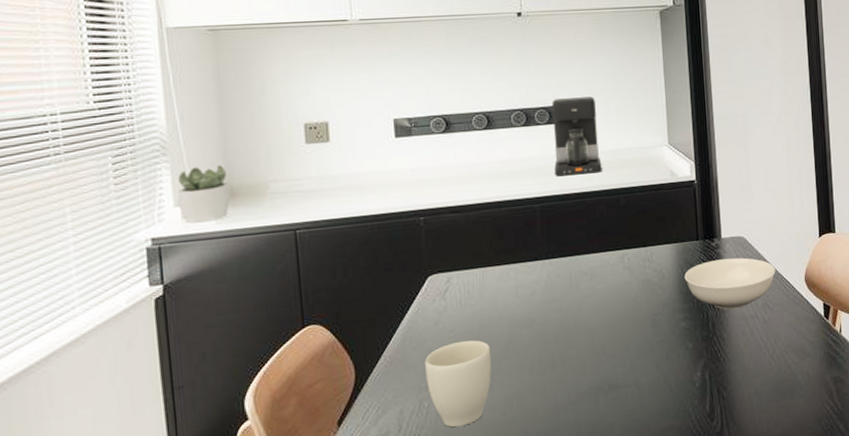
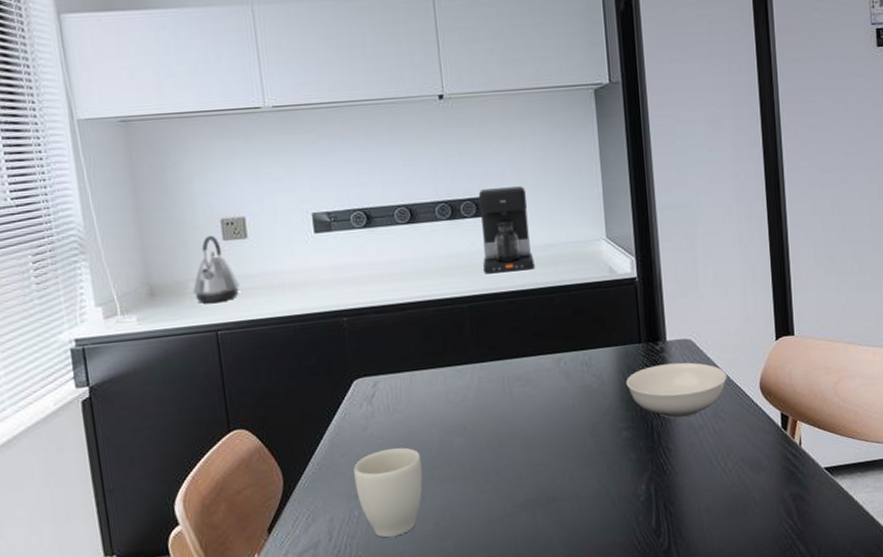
succulent plant: present [177,165,231,223] -> none [97,263,151,324]
kettle: none [273,138,320,204] -> present [192,235,240,304]

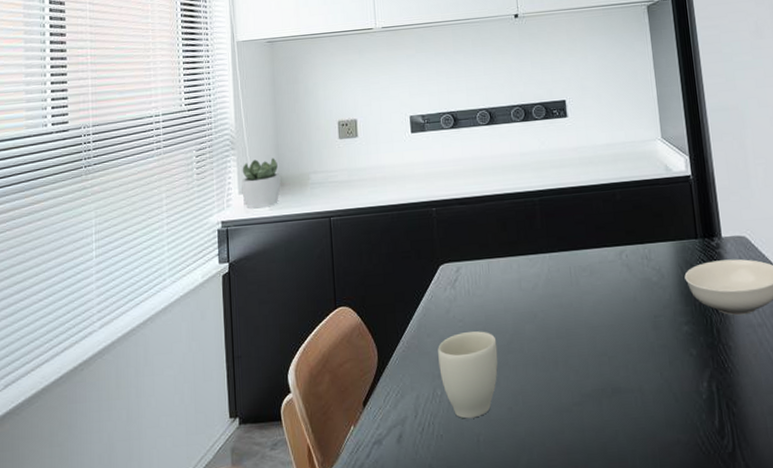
succulent plant: none [97,263,151,324] -> present [241,158,281,209]
kettle: present [192,235,240,304] -> none [313,134,350,193]
coffee maker: present [478,186,535,274] -> none [547,91,597,171]

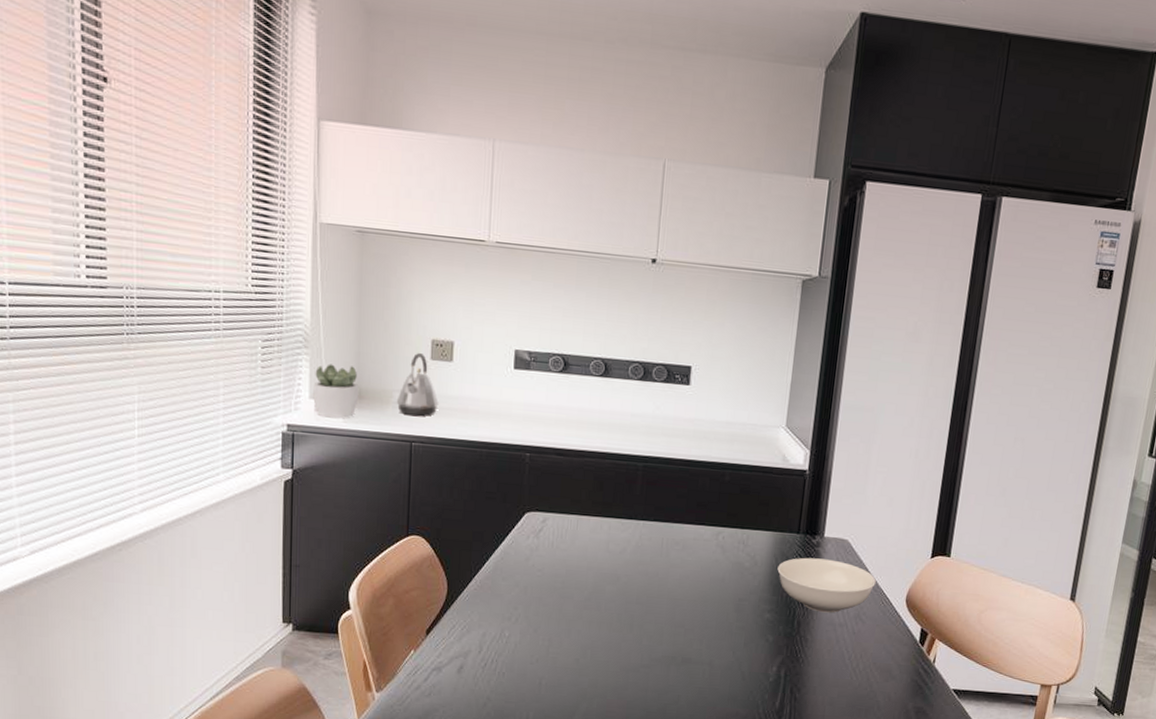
kettle: none [313,134,350,193] -> present [396,352,439,417]
mug: present [438,331,498,419] -> none [510,581,574,663]

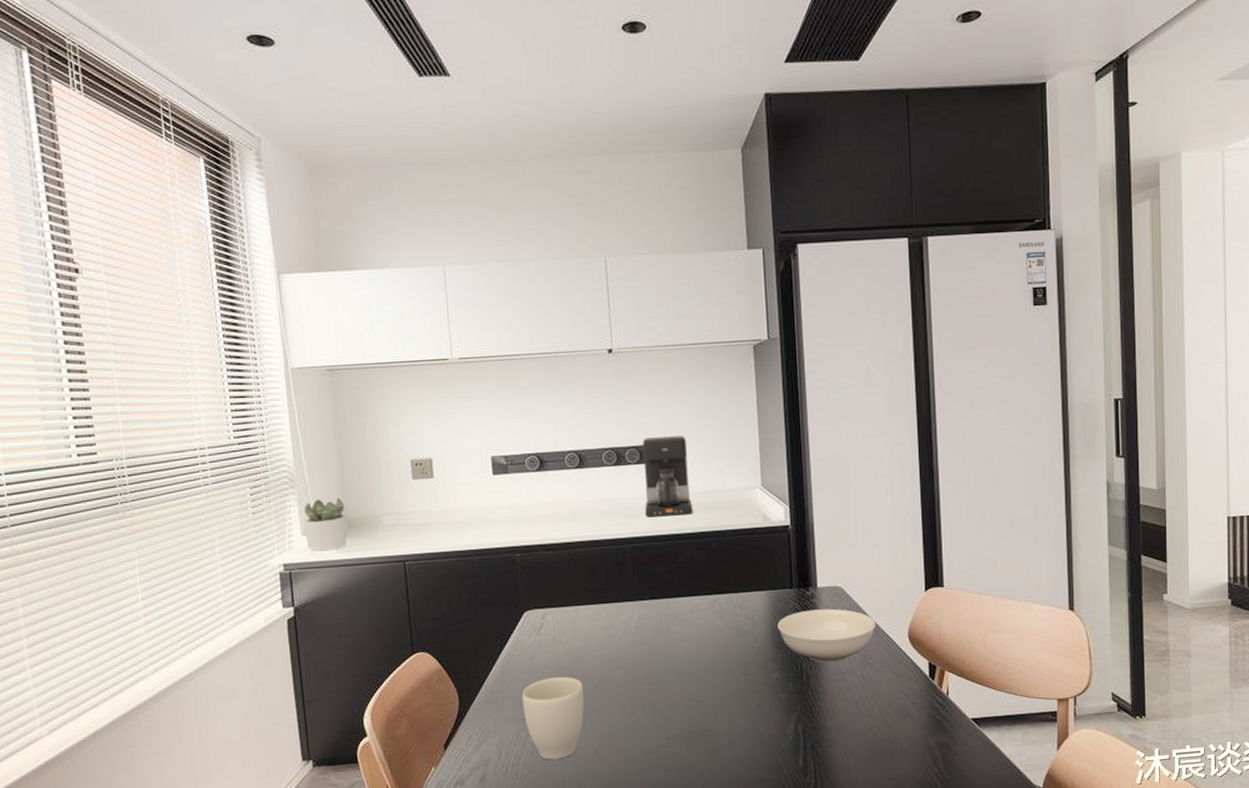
kettle: present [396,352,439,417] -> none [385,474,426,537]
mug: none [510,581,574,663] -> present [522,676,585,760]
coffee maker: none [663,357,718,443] -> present [642,436,693,518]

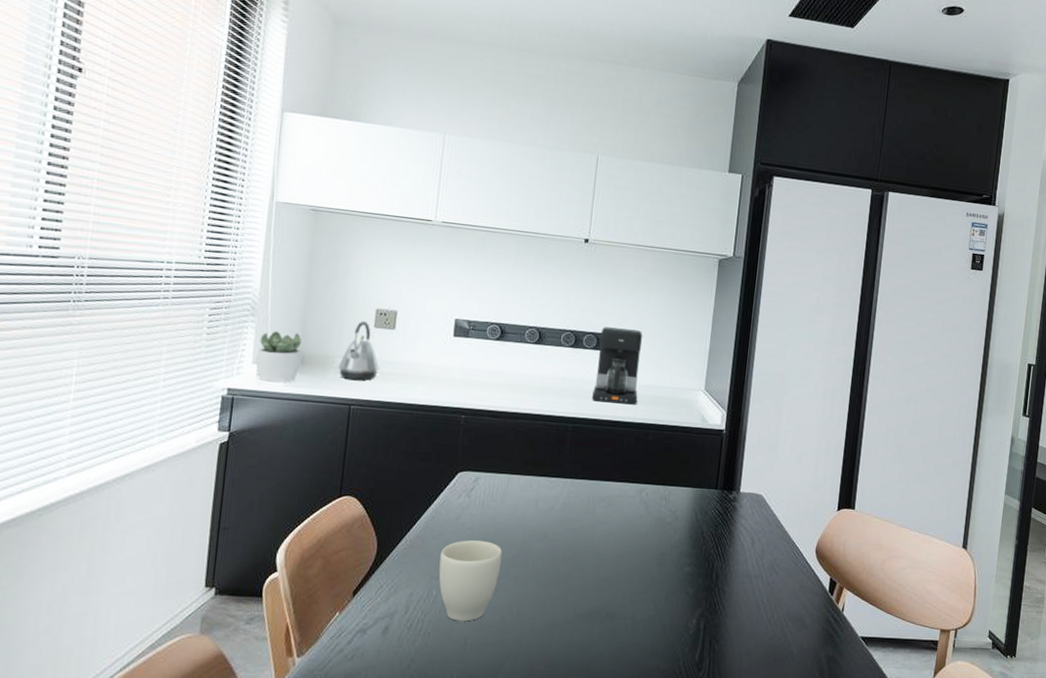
kettle: none [385,474,426,537] -> present [338,320,380,381]
bowl: present [777,608,876,663] -> none [697,512,788,565]

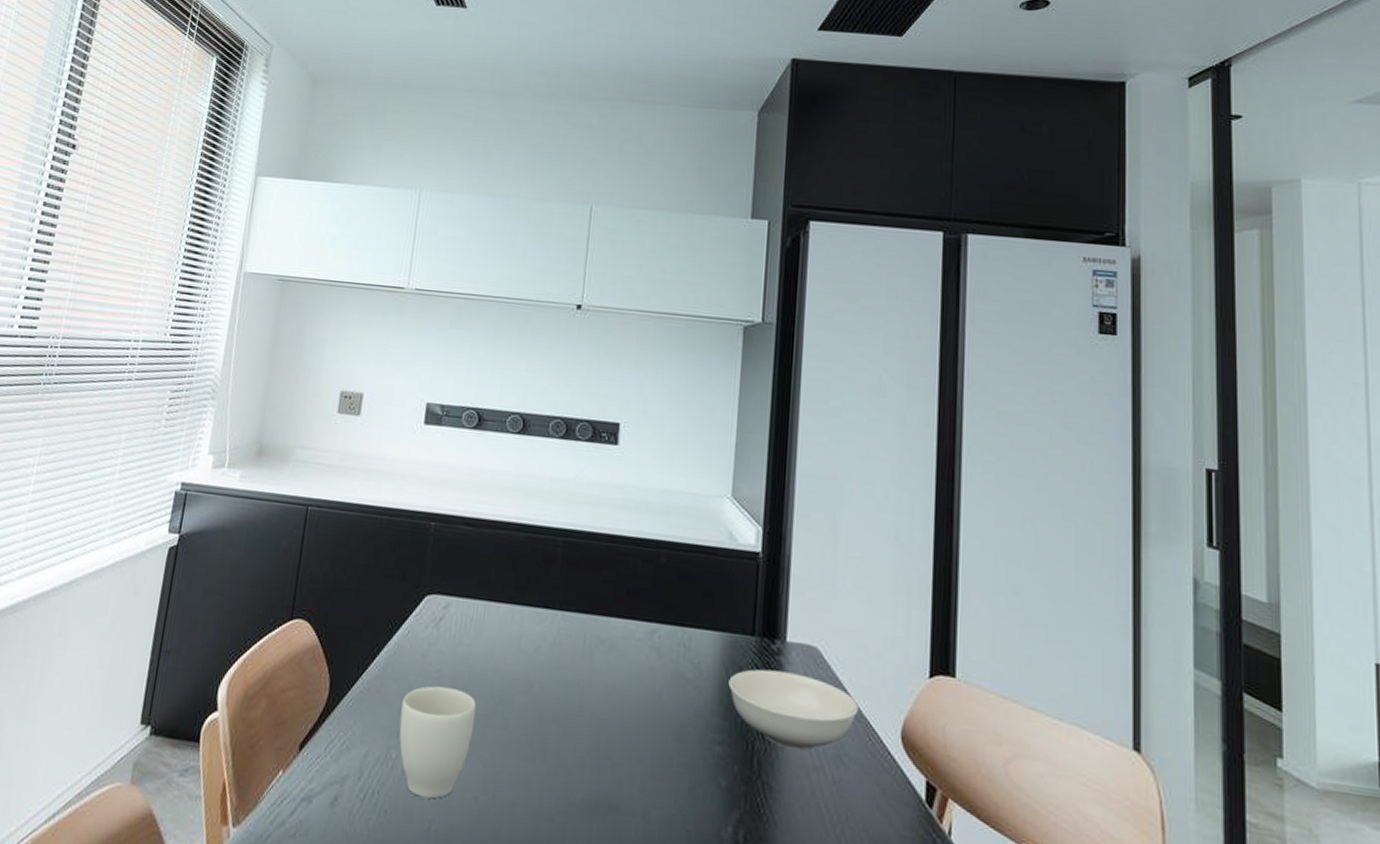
succulent plant: present [256,331,302,382] -> none [212,416,261,477]
kettle: present [338,320,380,381] -> none [297,404,342,477]
coffee maker: present [592,327,643,405] -> none [587,413,650,515]
bowl: none [697,512,788,565] -> present [728,669,858,751]

